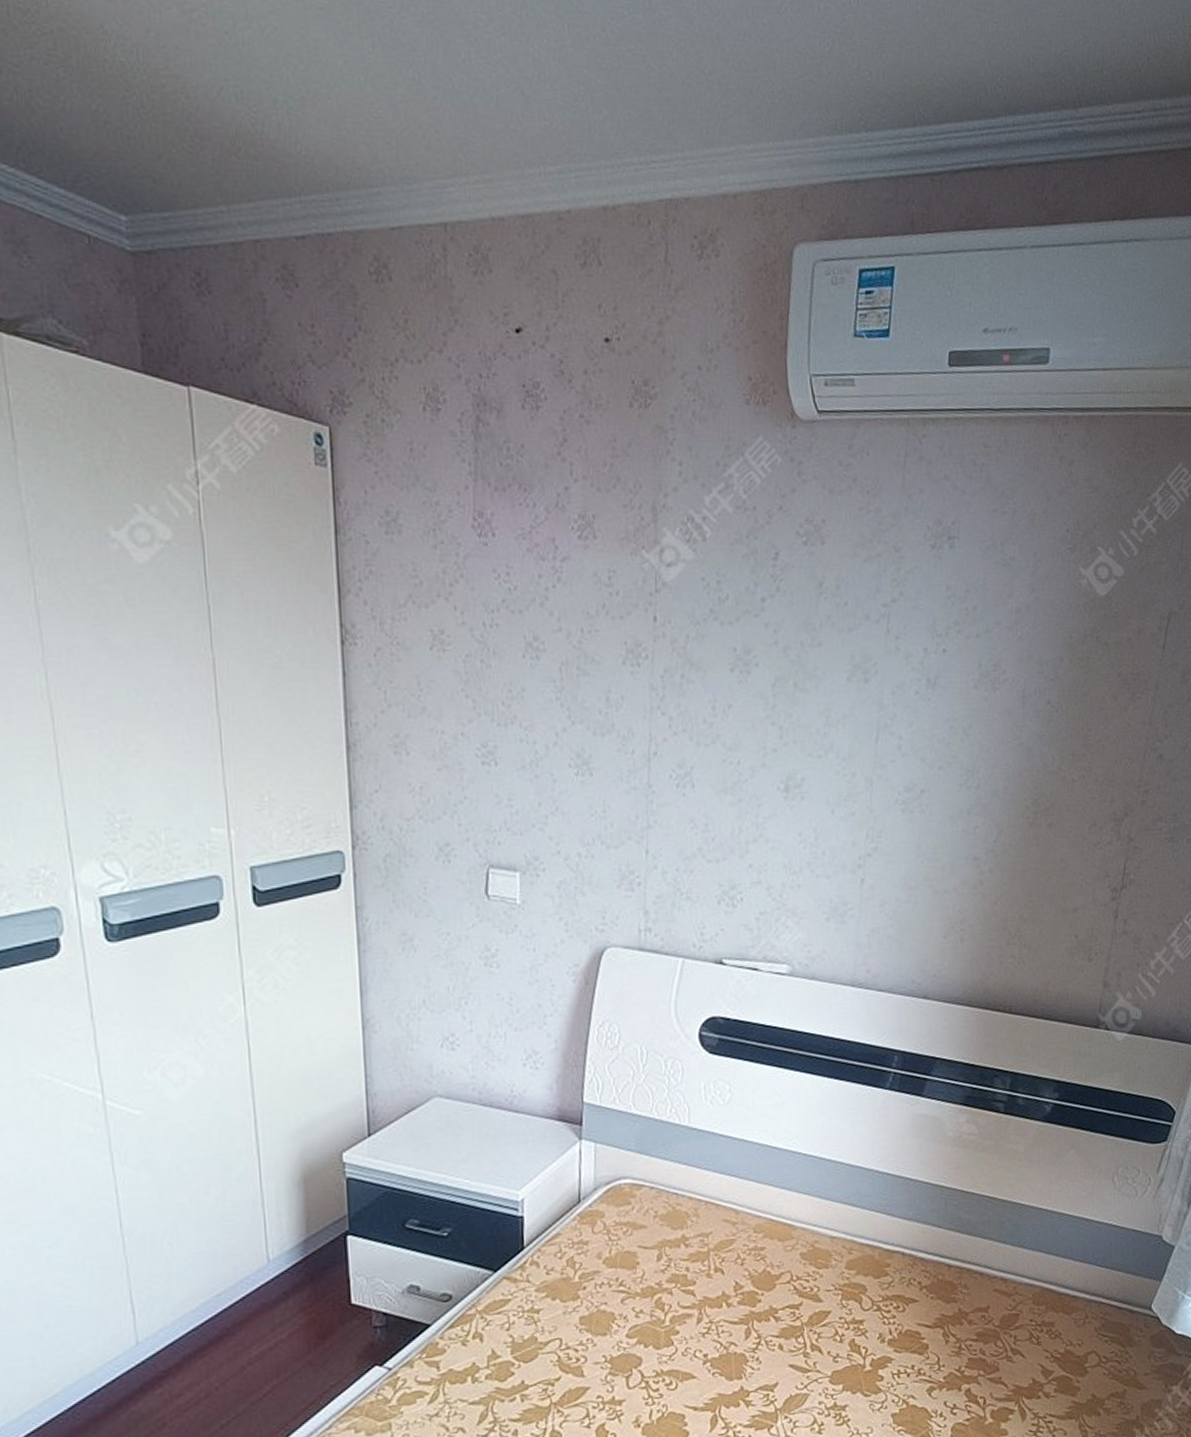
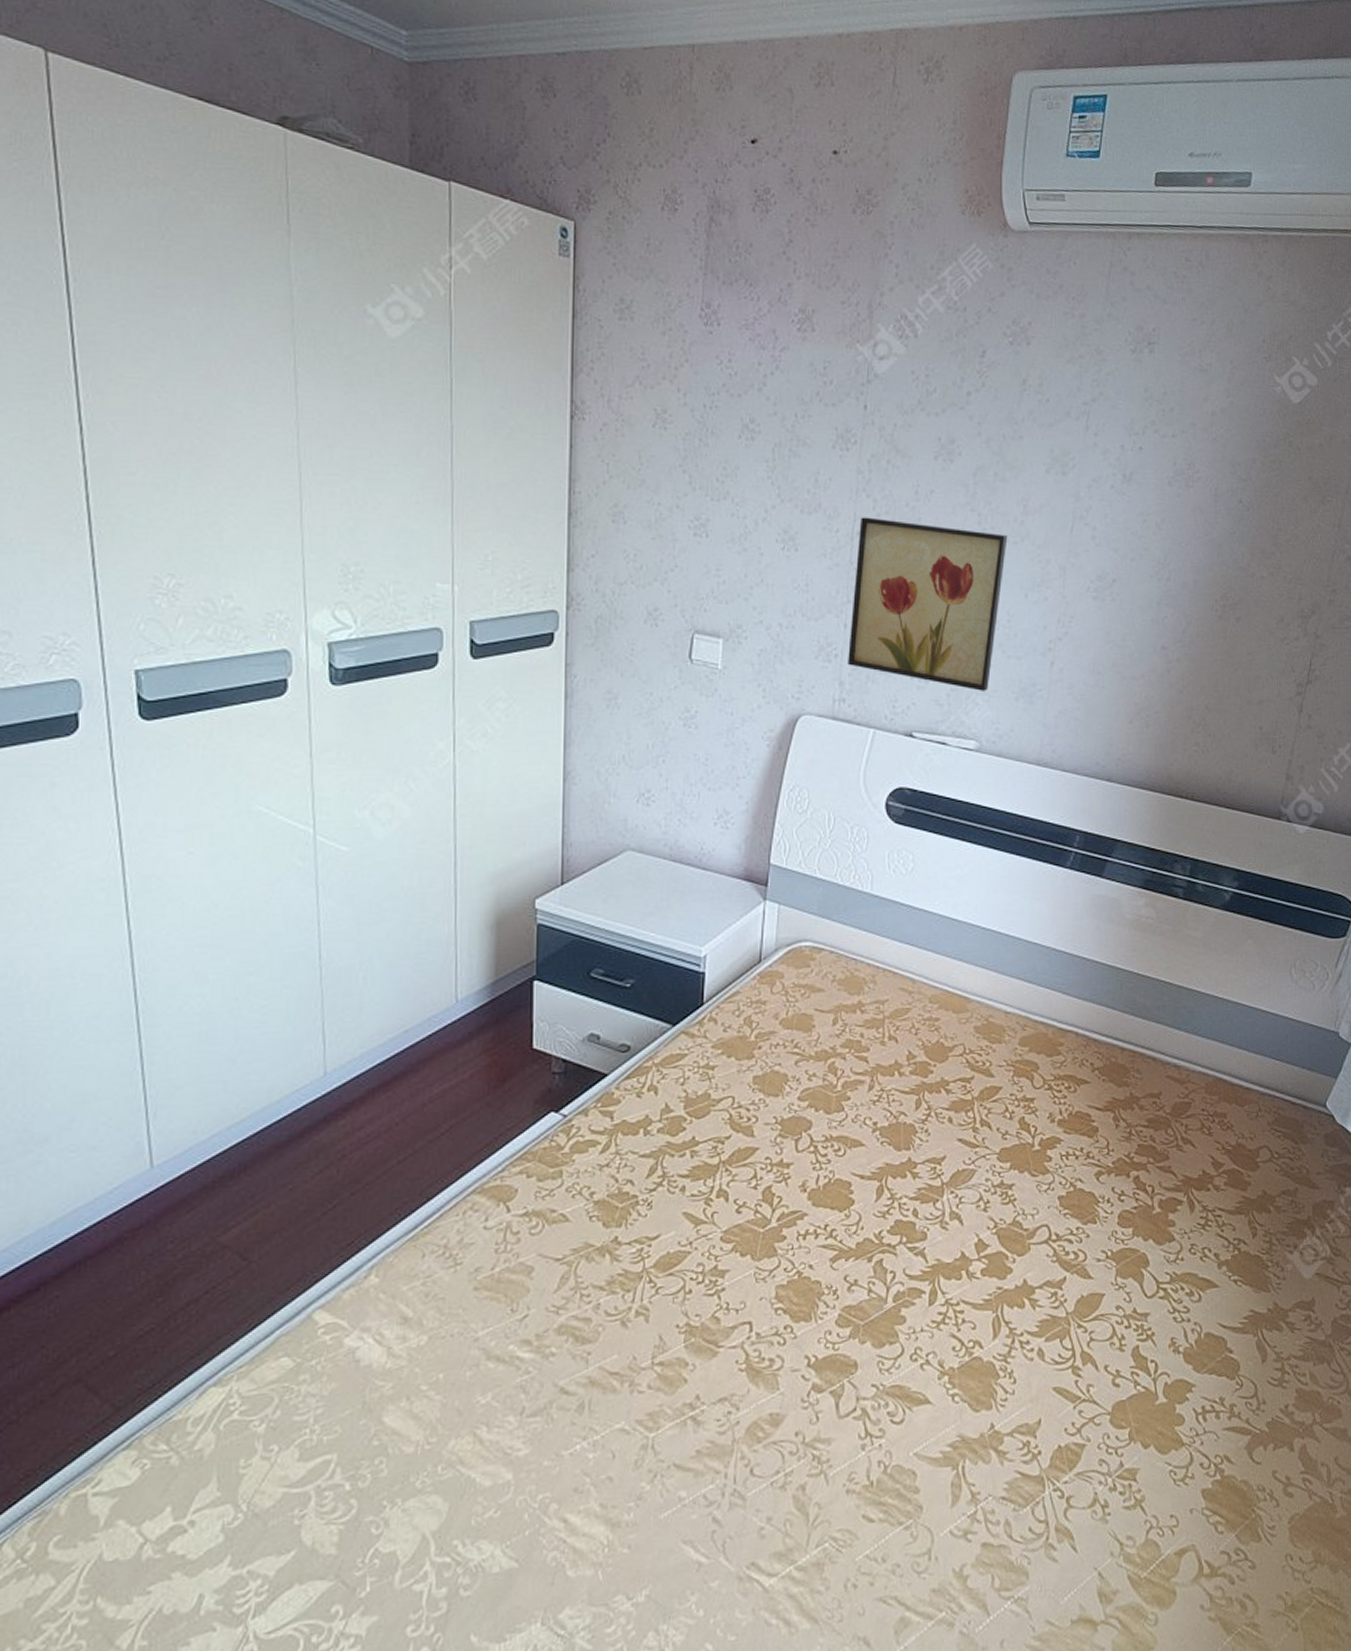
wall art: none [651,736,811,913] -> present [848,517,1008,691]

